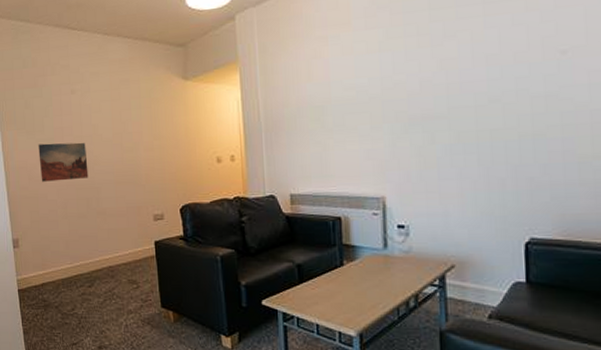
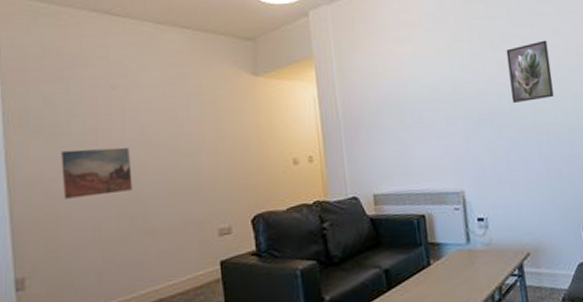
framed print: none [449,32,506,107] -> present [506,40,554,104]

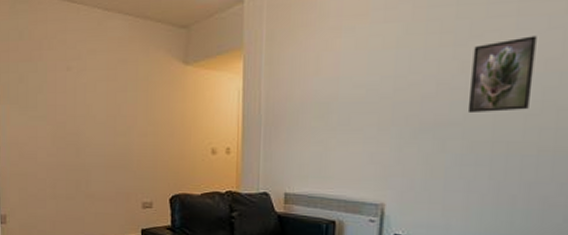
wall art: present [61,147,133,199] -> none [30,120,79,160]

